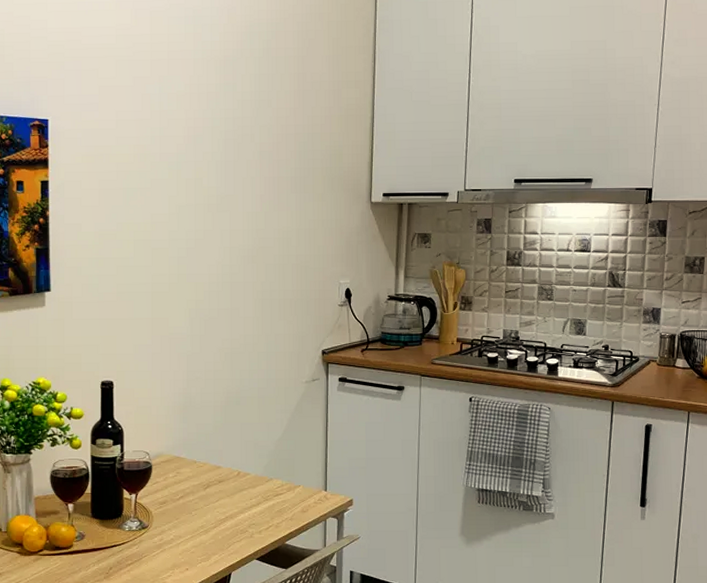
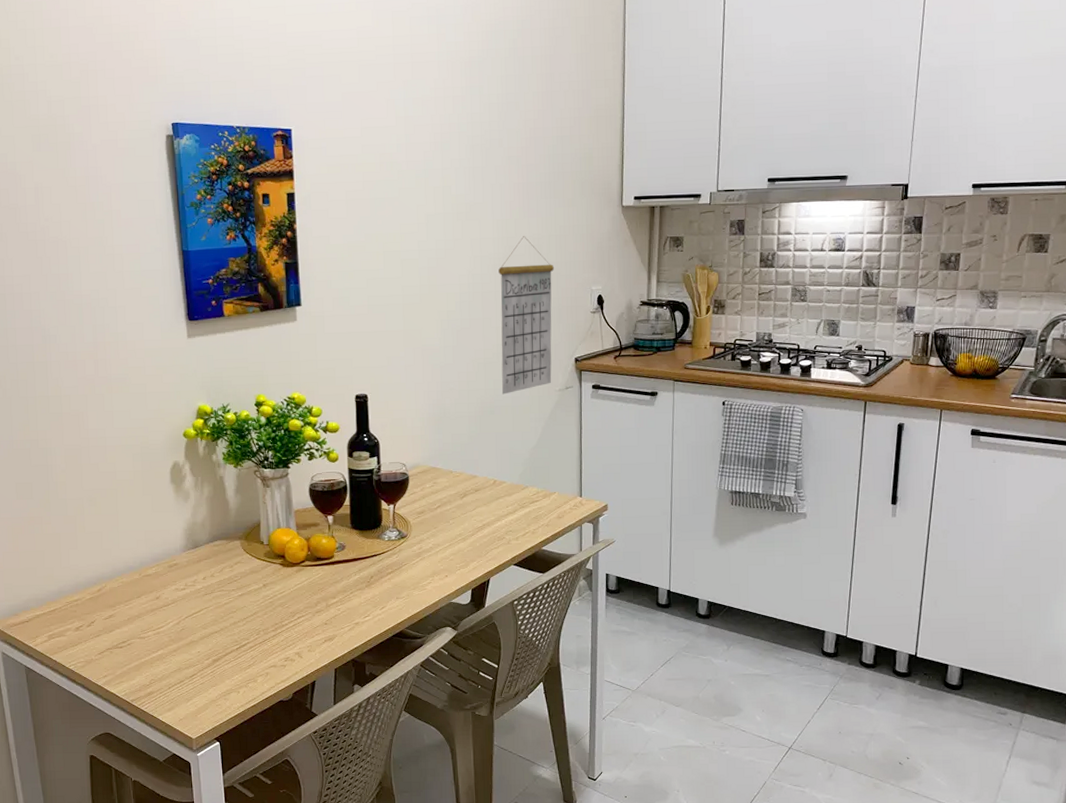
calendar: none [247,229,303,385] -> present [498,236,554,395]

